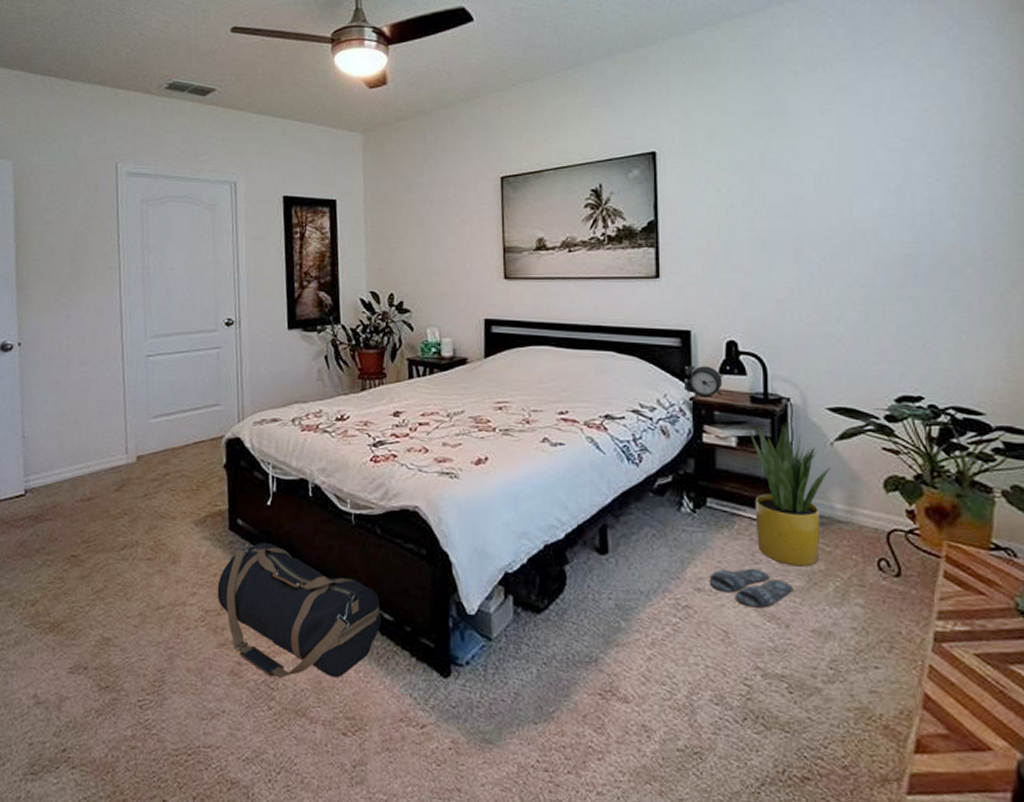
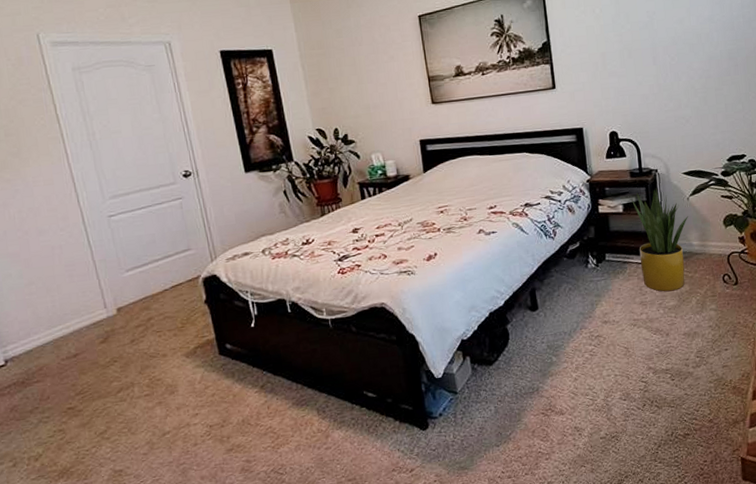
duffel bag: present [217,542,382,678] -> none [216,358,367,465]
alarm clock: present [683,366,724,397] -> none [581,154,610,178]
slippers: present [709,568,794,608] -> none [612,298,670,327]

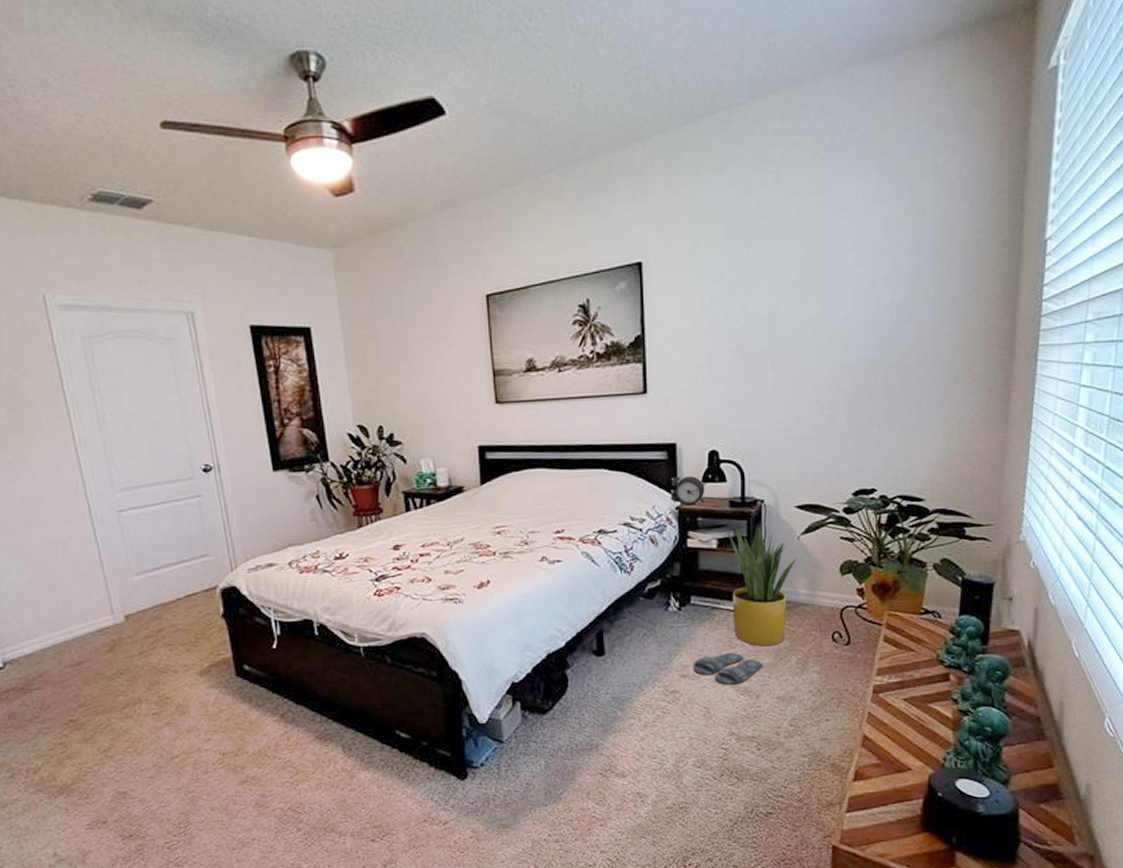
alarm clock: none [581,154,610,178] -> present [670,476,706,506]
slippers: none [612,298,670,327] -> present [693,652,763,685]

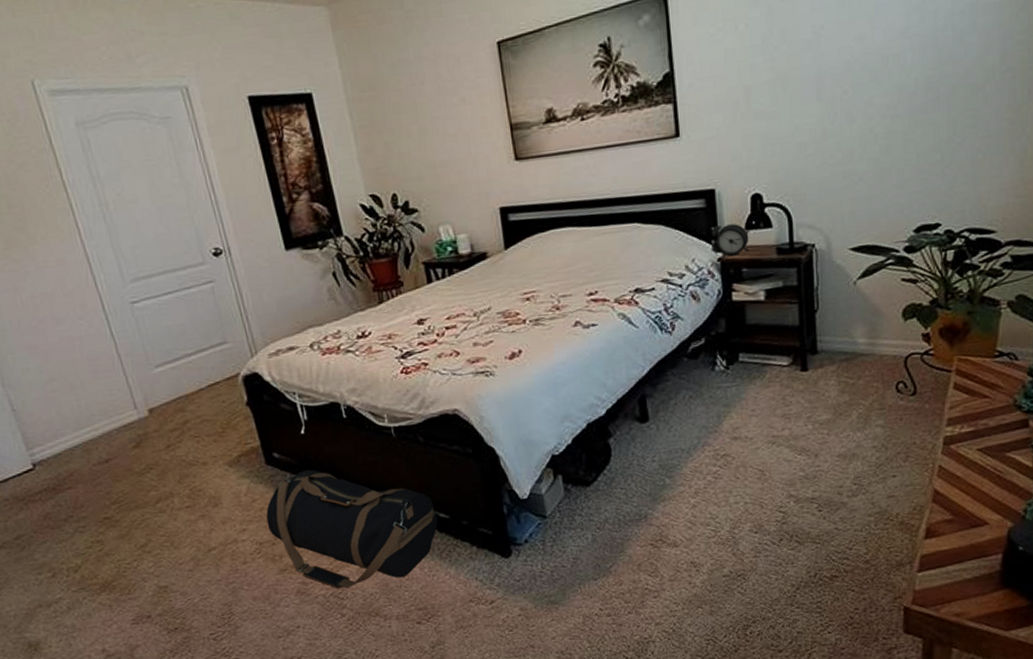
duffel bag: none [231,683,399,803] -> present [266,469,438,589]
slippers: present [693,652,763,685] -> none [744,410,821,445]
planter: present [729,522,798,647] -> none [777,269,855,402]

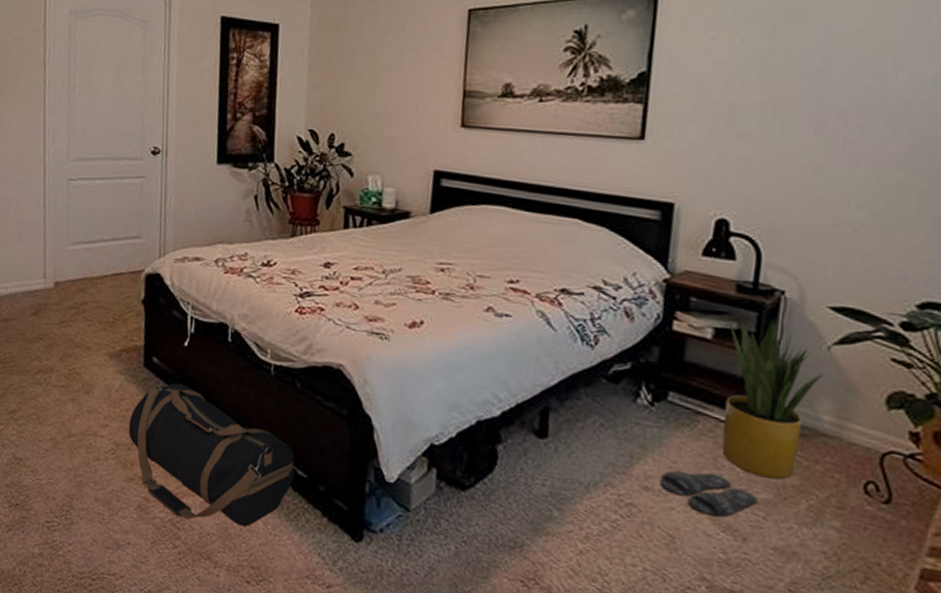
alarm clock: present [710,223,750,256] -> none [657,243,708,281]
slippers: none [744,410,821,445] -> present [659,469,758,518]
planter: none [777,269,855,402] -> present [722,317,825,480]

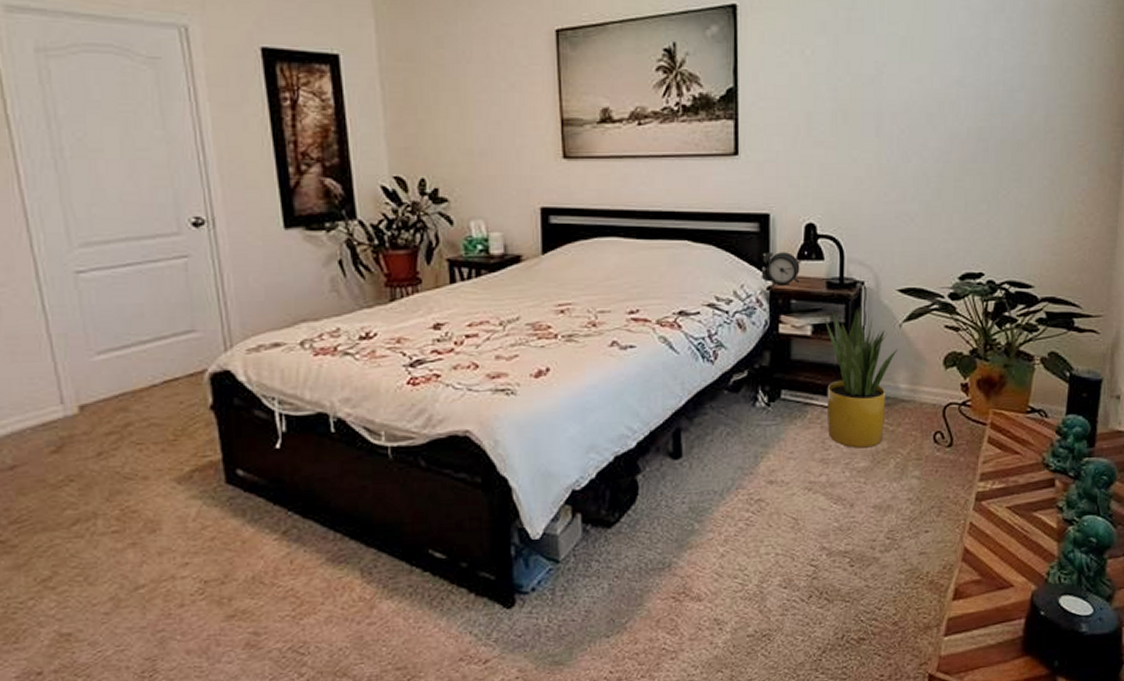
duffel bag: present [128,382,296,527] -> none [217,492,433,641]
alarm clock: none [657,243,708,281] -> present [761,252,802,286]
slippers: present [659,469,758,518] -> none [781,454,859,493]

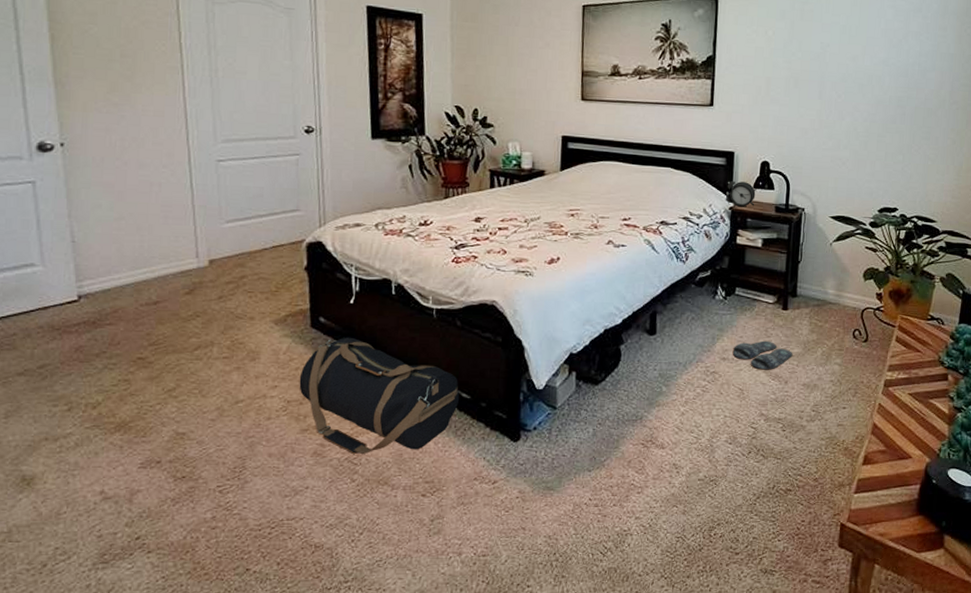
duffel bag: none [217,492,433,641] -> present [299,337,460,454]
slippers: none [781,454,859,493] -> present [732,340,793,370]
planter: present [825,307,899,448] -> none [770,228,829,338]

